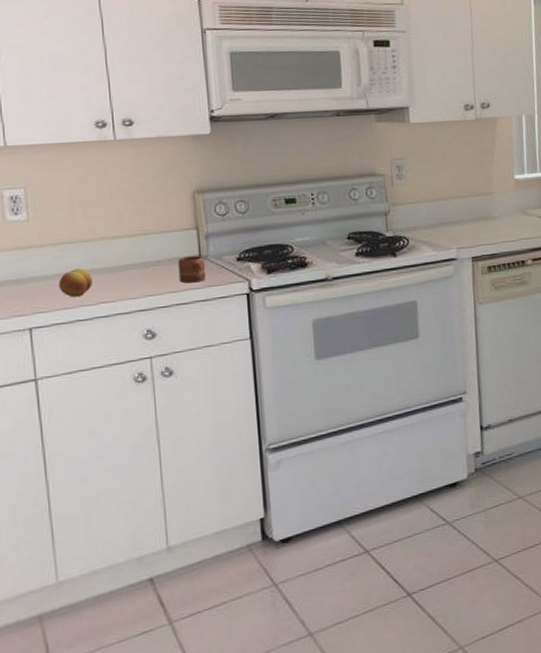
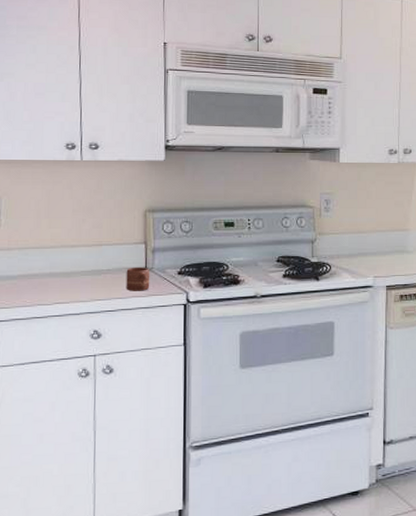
fruit: present [58,268,92,298] -> none [21,271,50,297]

